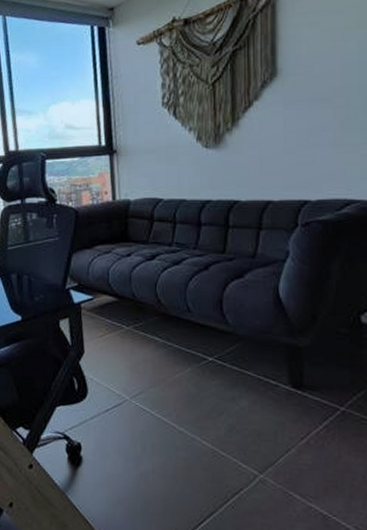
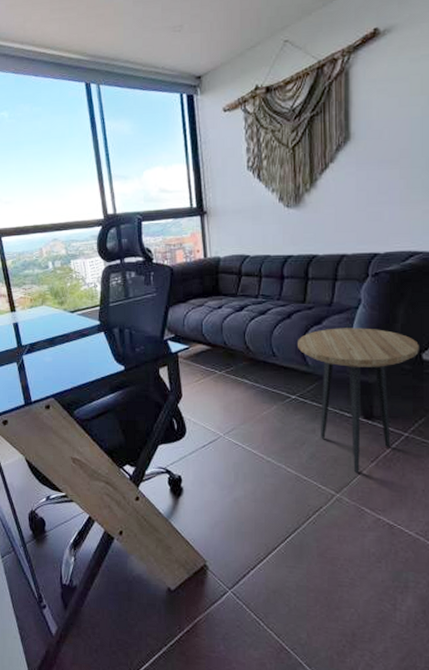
side table: none [216,282,357,451] -> present [298,328,419,473]

